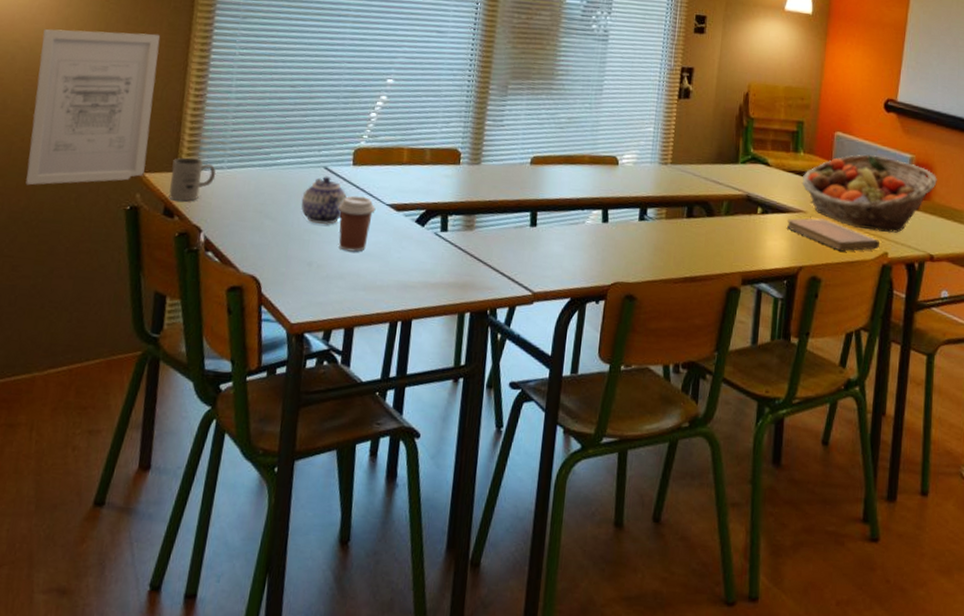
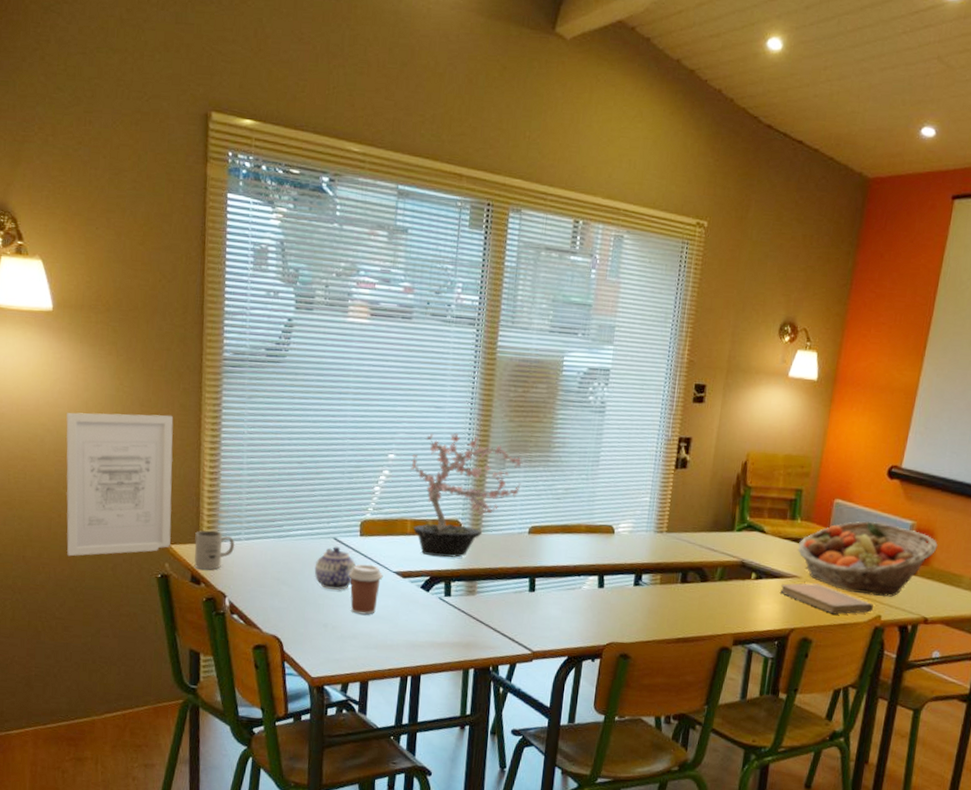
potted plant: none [409,58,526,190] -> present [410,432,523,558]

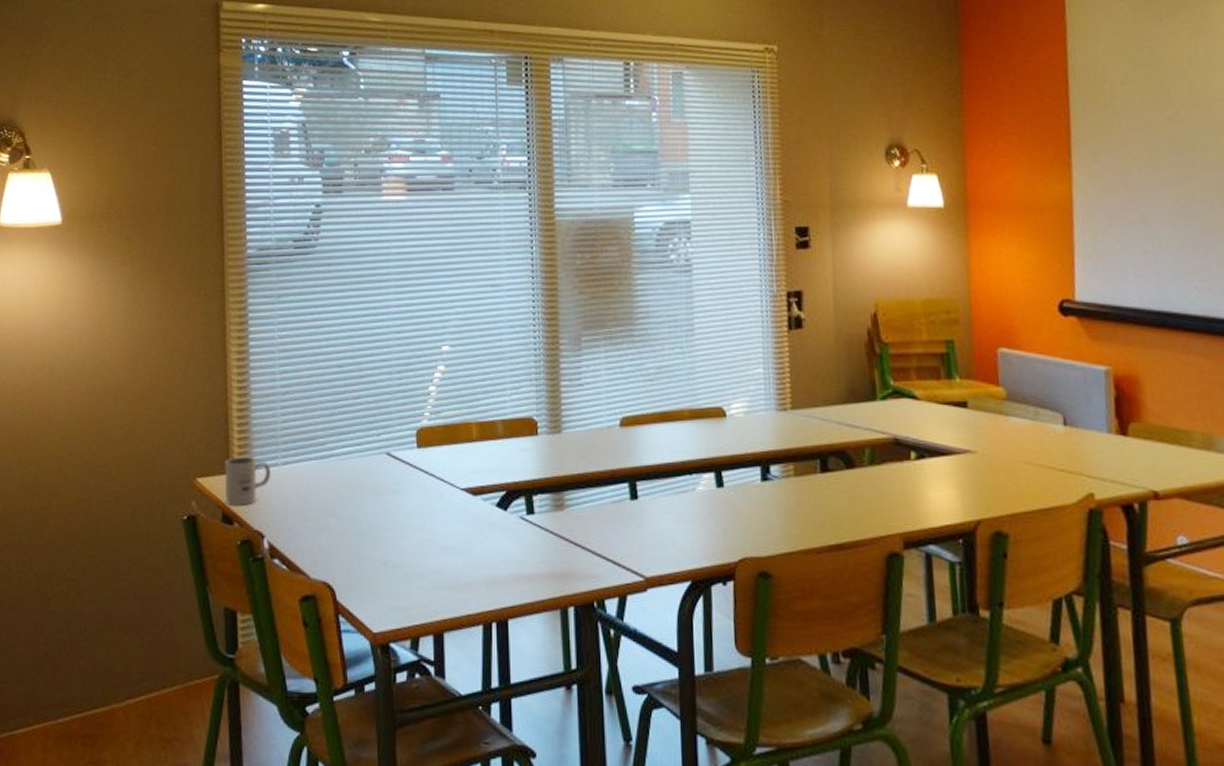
wall art: present [66,412,174,557] -> none [77,326,197,503]
teapot: present [314,546,356,591] -> none [366,463,415,519]
coffee cup: present [348,564,383,615] -> none [407,482,450,546]
potted plant: present [410,432,523,558] -> none [469,313,603,466]
notebook: present [779,583,873,615] -> none [950,458,1081,497]
fruit basket: present [797,521,938,597] -> none [963,372,1148,469]

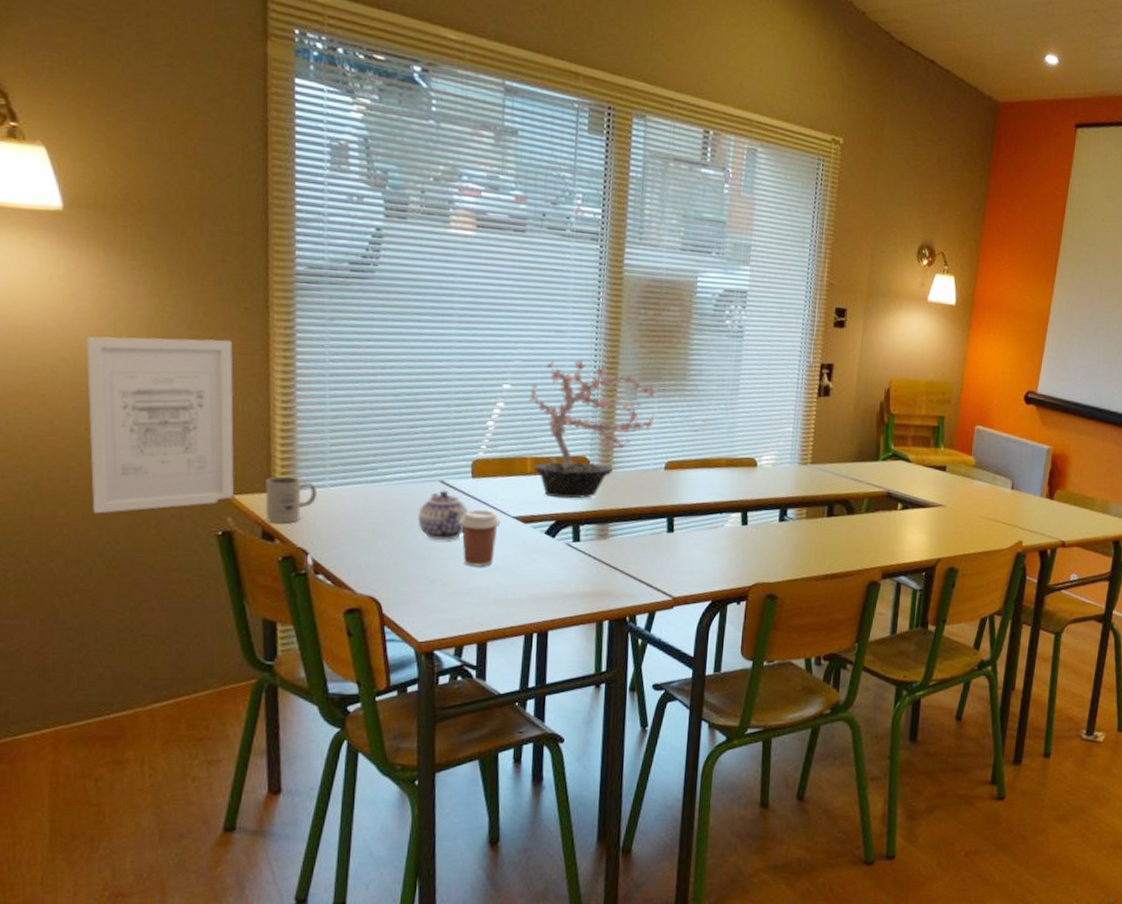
wall art: none [77,326,197,503] -> present [86,336,234,514]
teapot: none [366,463,415,519] -> present [418,490,468,541]
coffee cup: none [407,482,450,546] -> present [459,509,501,567]
potted plant: none [469,313,603,466] -> present [529,359,657,499]

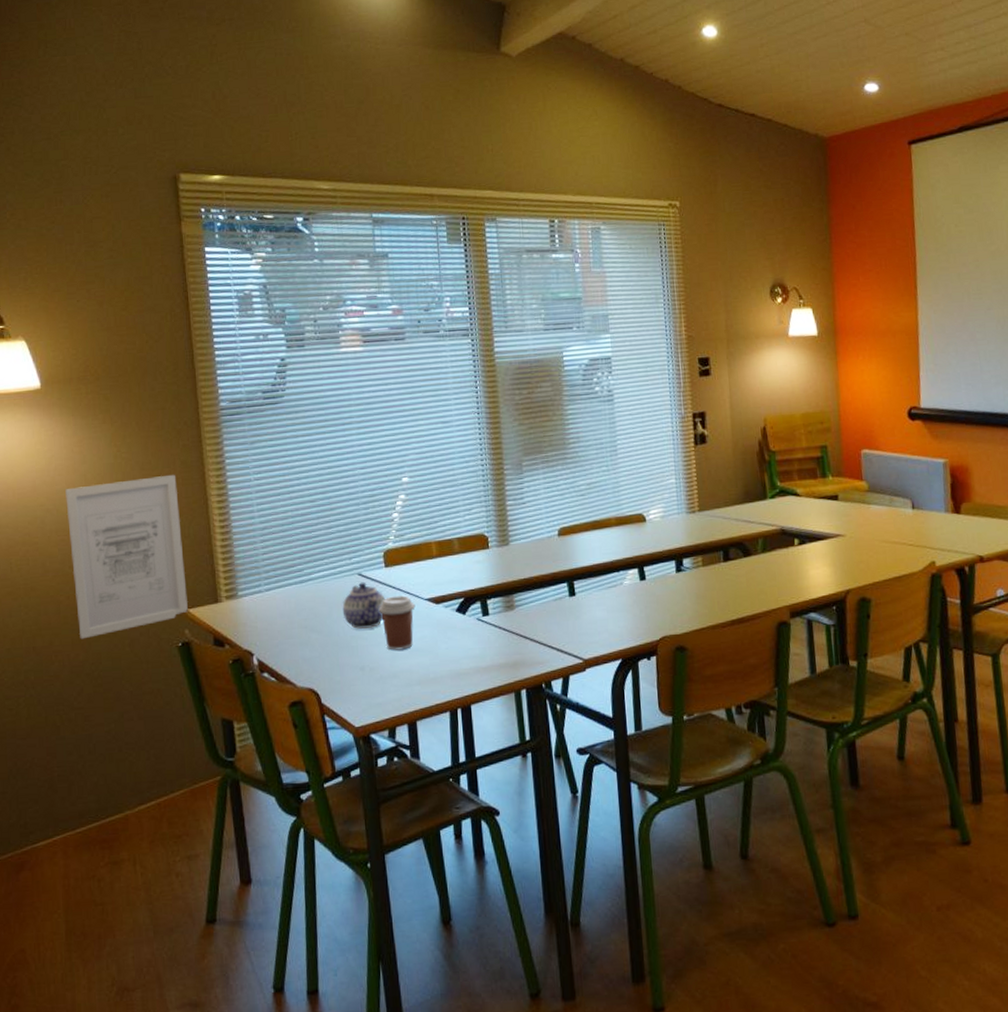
mug: present [265,476,318,524] -> none [213,586,256,630]
potted plant: present [529,359,657,499] -> none [426,445,542,577]

